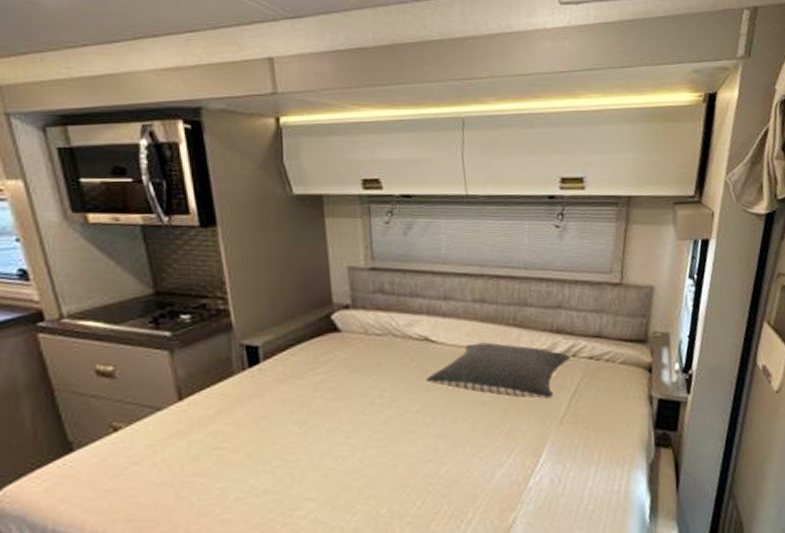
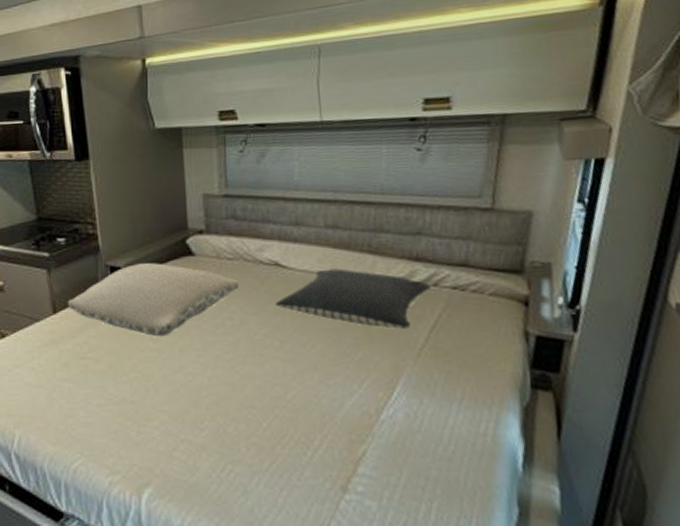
pillow: none [195,340,390,421] -> present [67,263,240,337]

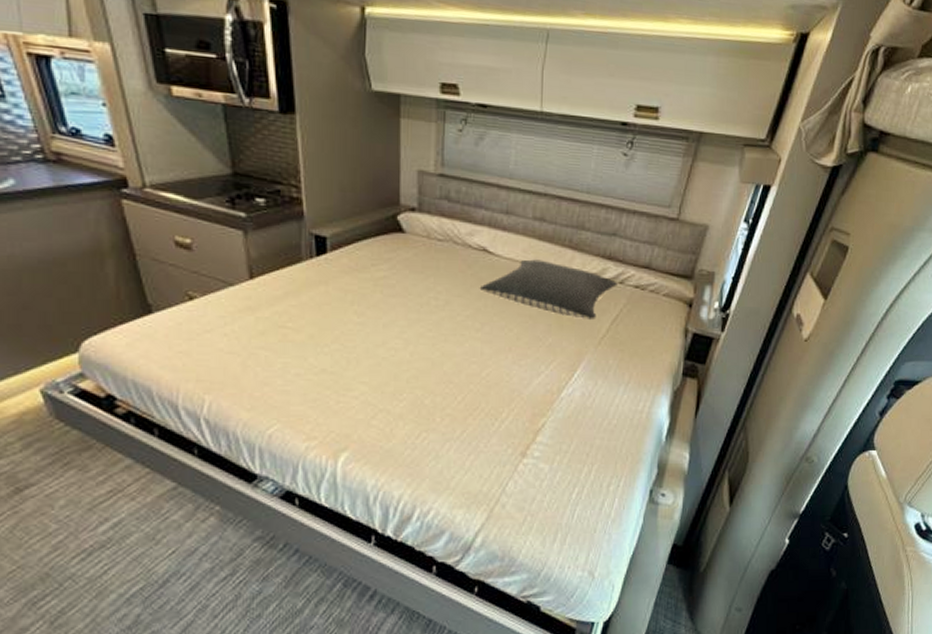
pillow: present [67,263,240,337] -> none [266,235,448,312]

